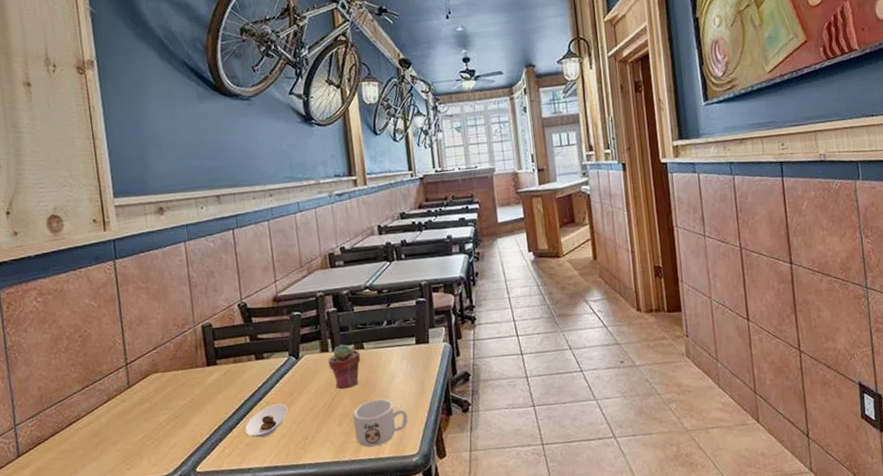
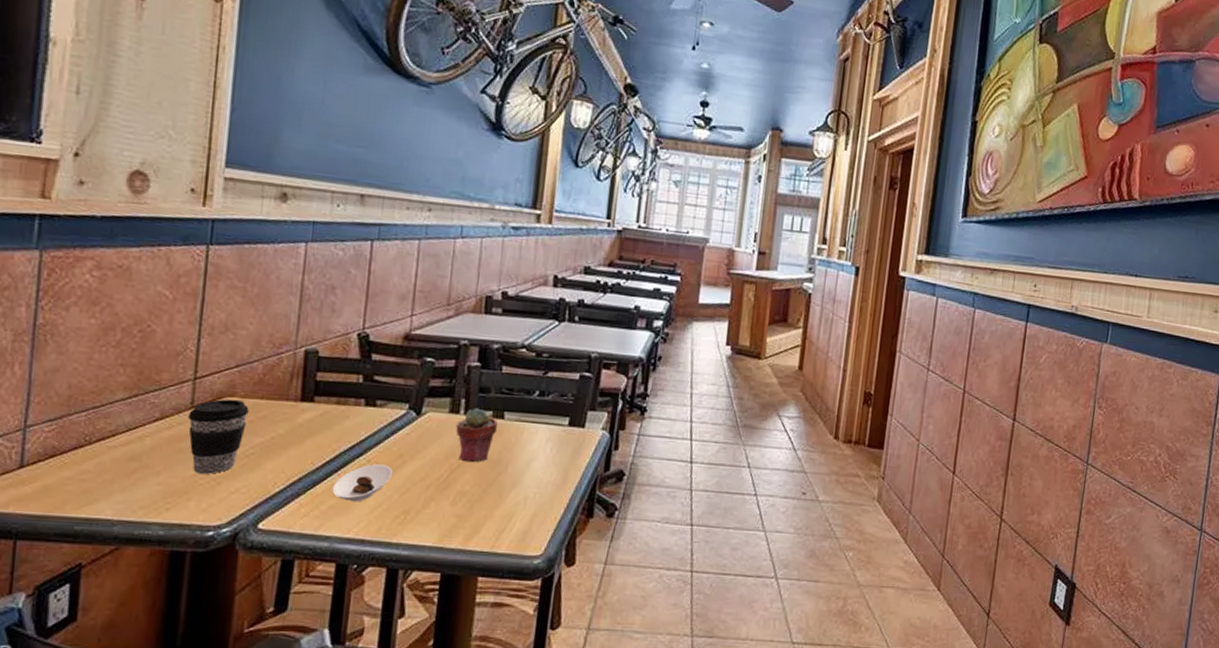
coffee cup: none [127,374,171,437] -> present [188,399,249,474]
mug: present [353,399,408,448] -> none [469,481,540,539]

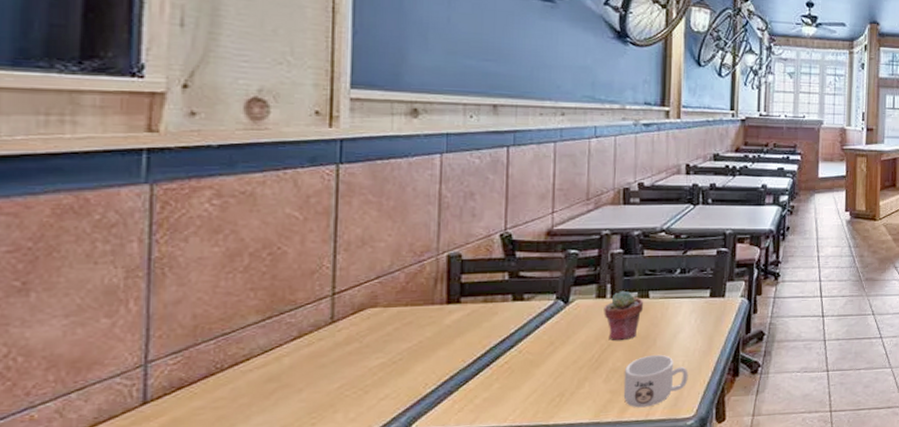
coffee cup: present [188,399,249,474] -> none [329,309,393,385]
saucer: present [332,464,393,502] -> none [485,353,545,392]
mug: none [469,481,540,539] -> present [623,354,689,408]

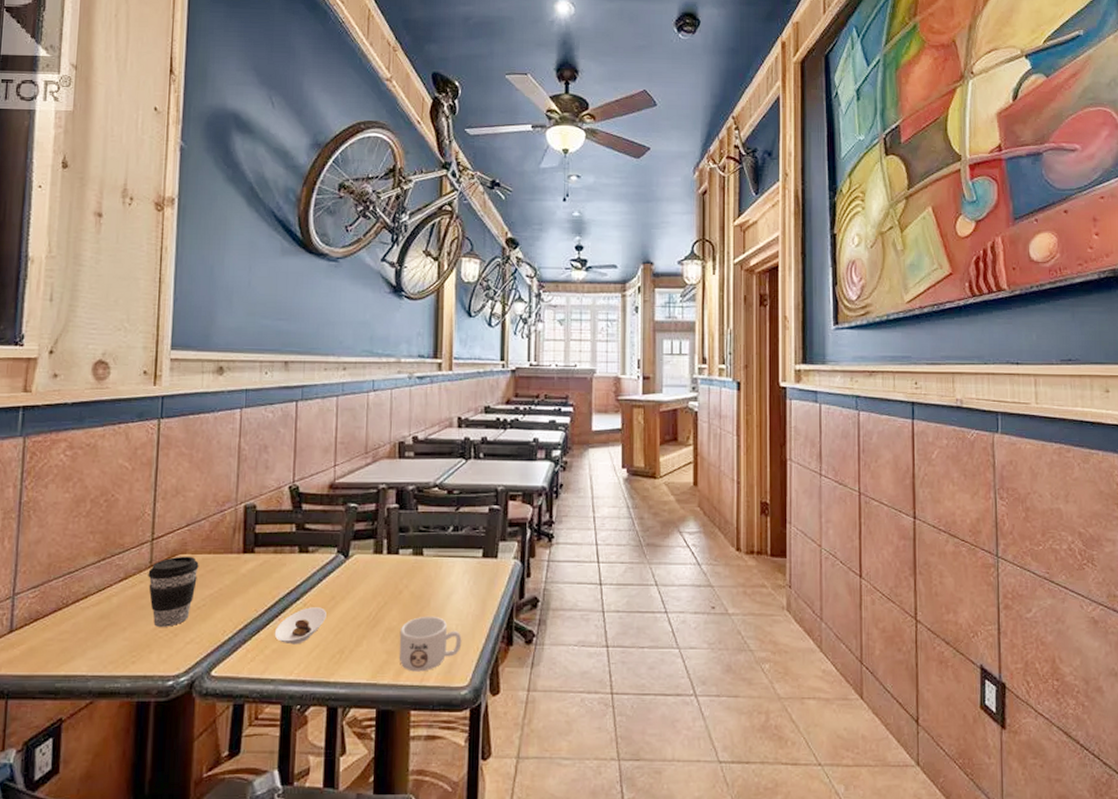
coffee cup: none [329,309,393,385] -> present [148,556,199,627]
saucer: none [485,353,545,392] -> present [274,607,327,645]
potted succulent: present [604,290,644,341] -> none [380,547,418,600]

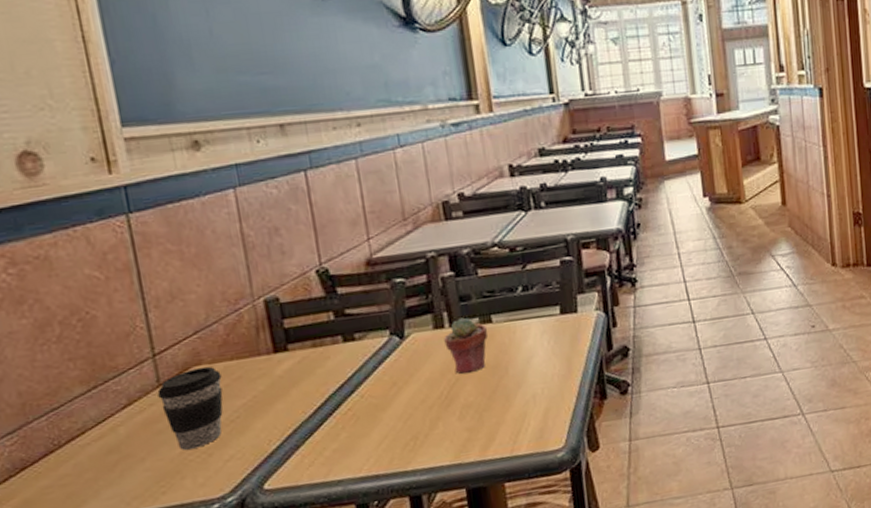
saucer: present [274,607,327,645] -> none [331,396,391,441]
potted succulent: none [380,547,418,600] -> present [444,317,488,374]
mug: present [399,616,462,672] -> none [478,384,551,444]

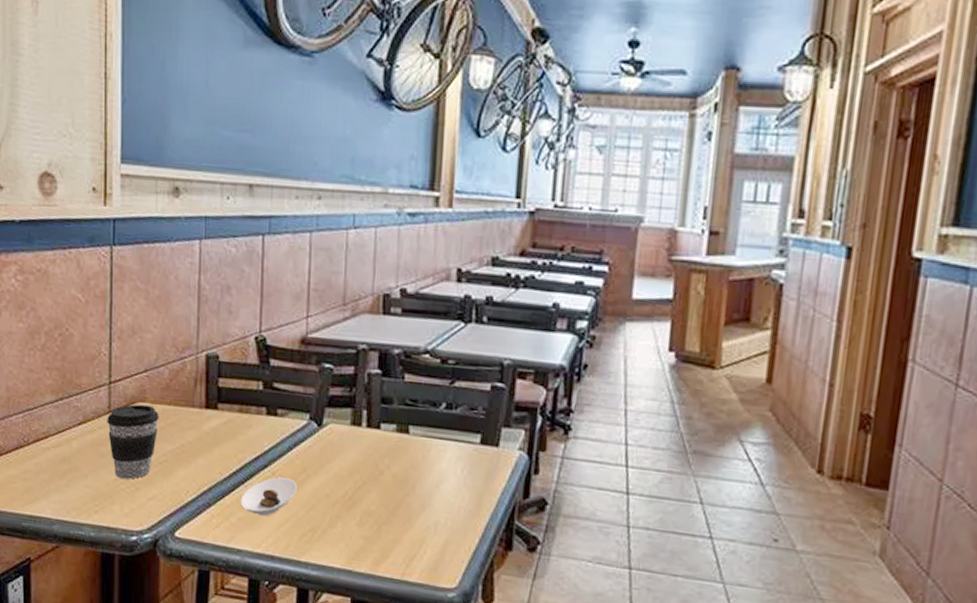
saucer: none [331,396,391,441] -> present [240,477,297,517]
potted succulent: present [444,317,488,374] -> none [358,420,403,481]

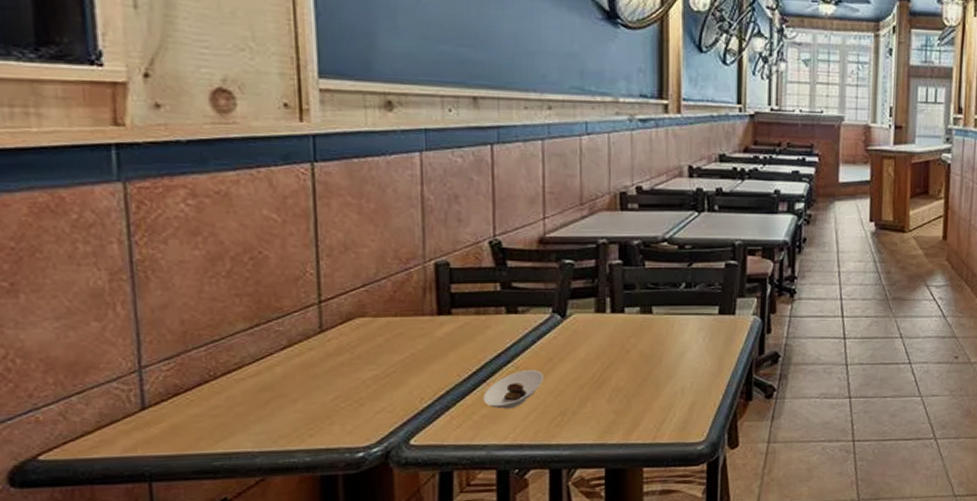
coffee cup: present [107,404,159,480] -> none [318,319,383,397]

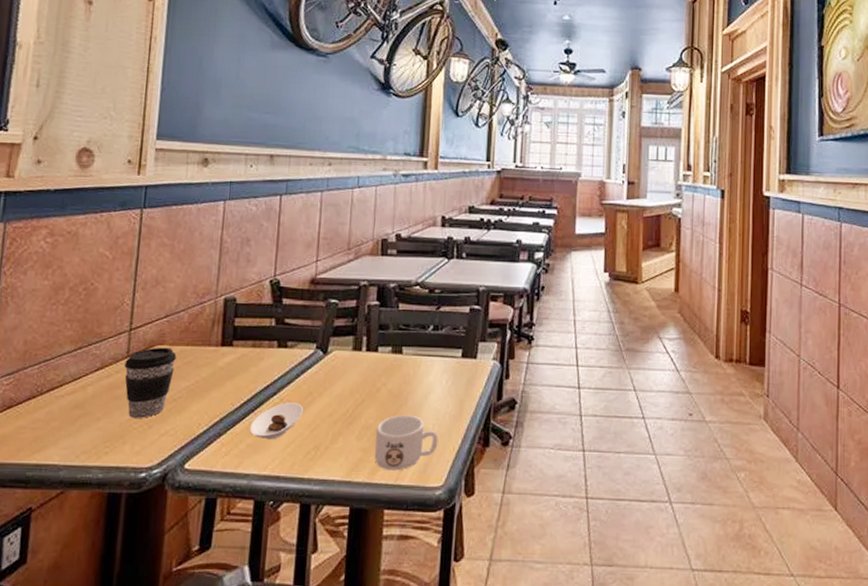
coffee cup: none [318,319,383,397] -> present [124,347,177,418]
mug: none [628,374,697,430] -> present [374,414,438,471]

